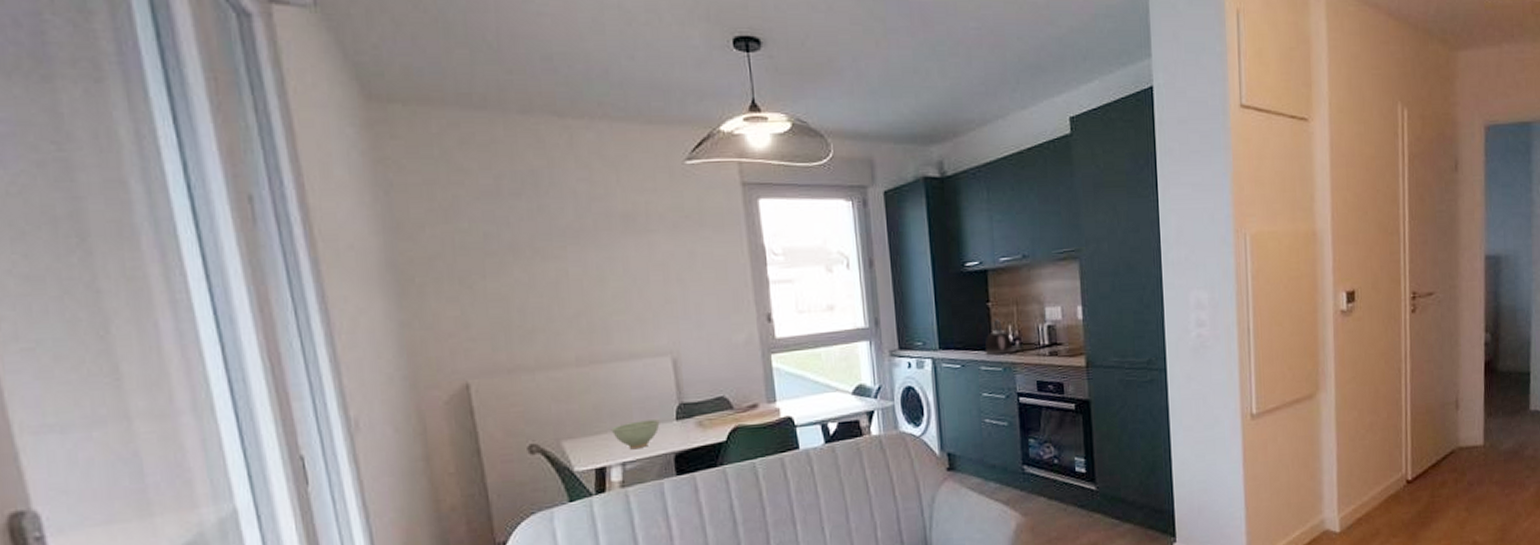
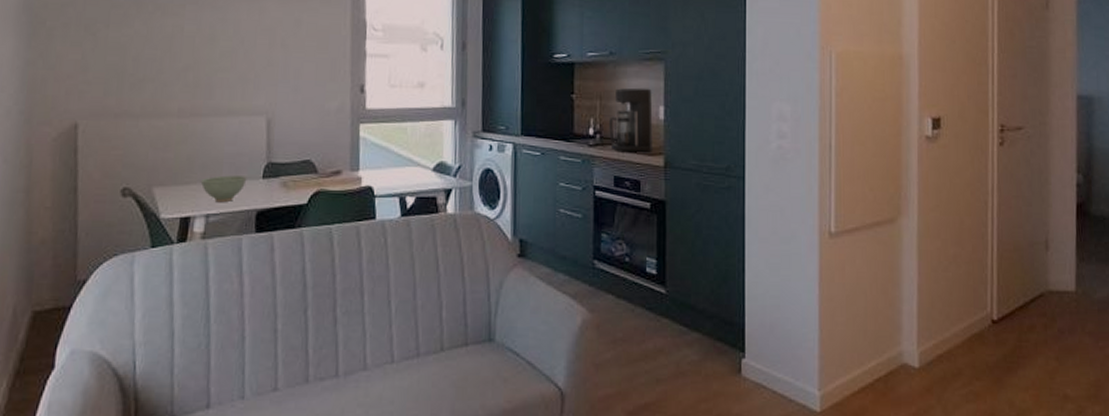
kettle: present [984,319,1015,357] -> none [565,111,595,149]
coffee maker: none [1028,288,1073,357] -> present [609,87,653,153]

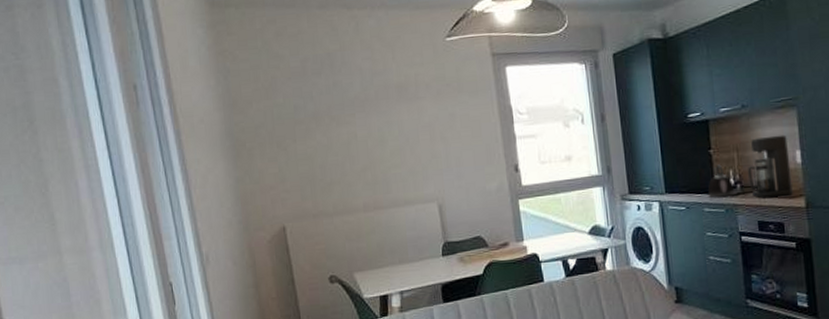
bowl: present [200,175,247,203] -> none [391,255,430,281]
kettle: none [565,111,595,149] -> present [707,164,736,199]

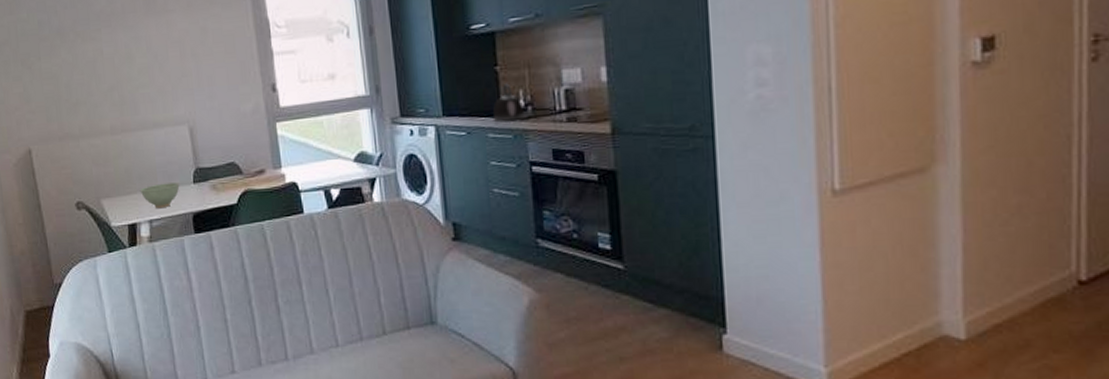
bowl: none [391,255,430,281] -> present [139,182,180,209]
coffee maker: present [748,135,793,199] -> none [541,48,596,124]

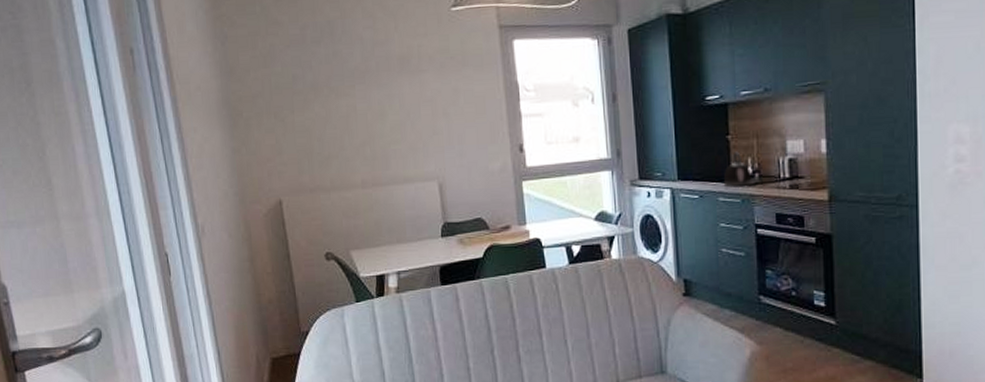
bowl: present [139,182,180,209] -> none [388,236,428,261]

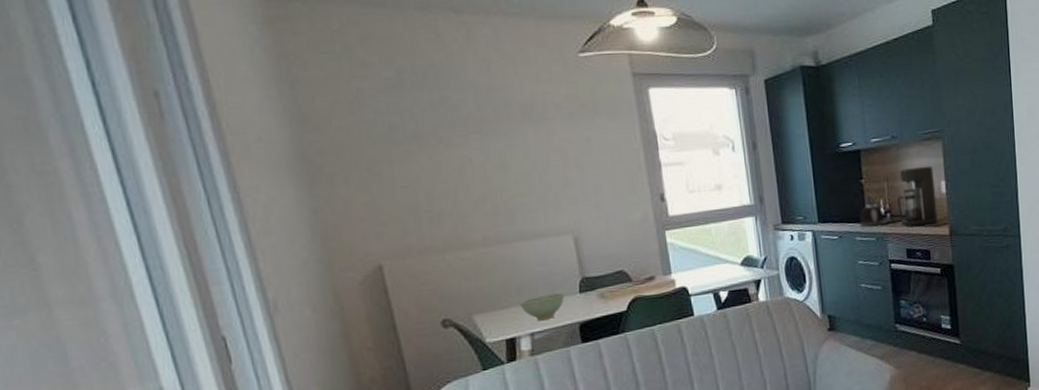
bowl: none [388,236,428,261] -> present [518,293,565,321]
coffee maker: none [768,122,815,190] -> present [897,166,938,228]

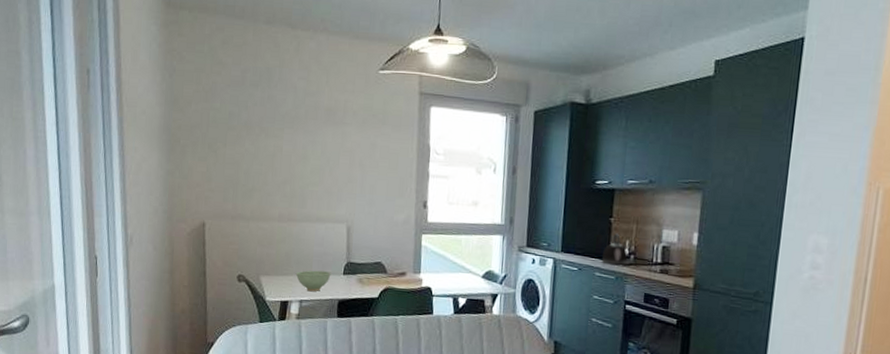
coffee maker: present [897,166,938,228] -> none [643,214,688,274]

